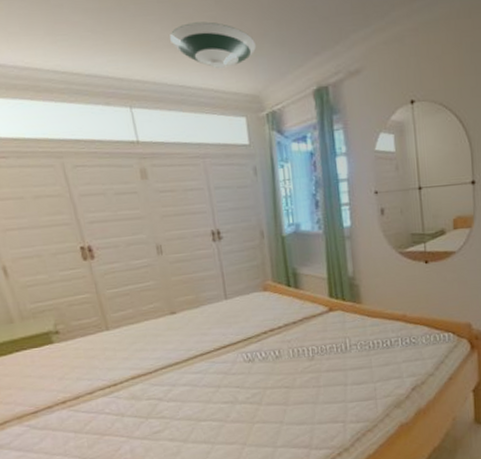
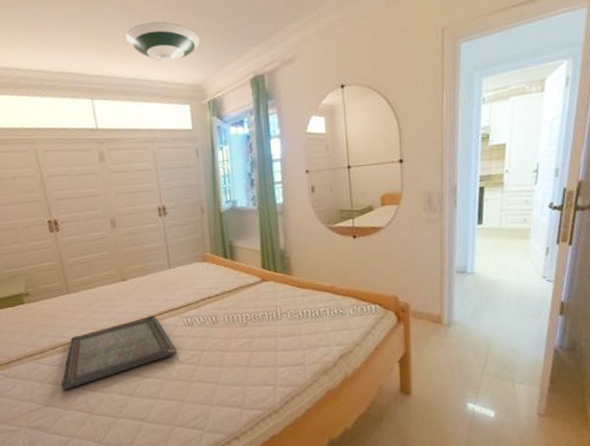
serving tray: none [101,352,236,441] -> present [61,316,177,391]

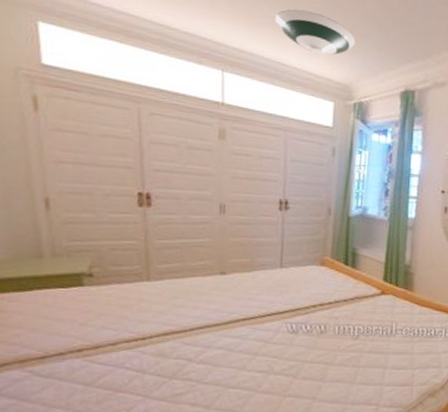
serving tray: present [61,316,177,391] -> none [115,317,273,398]

